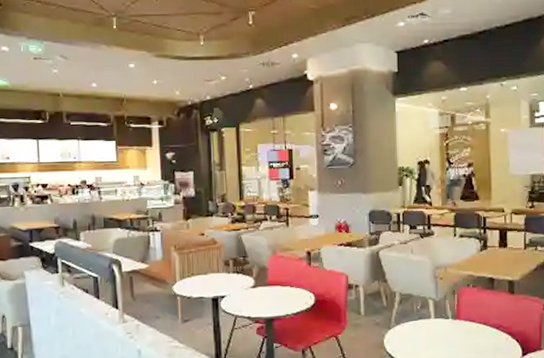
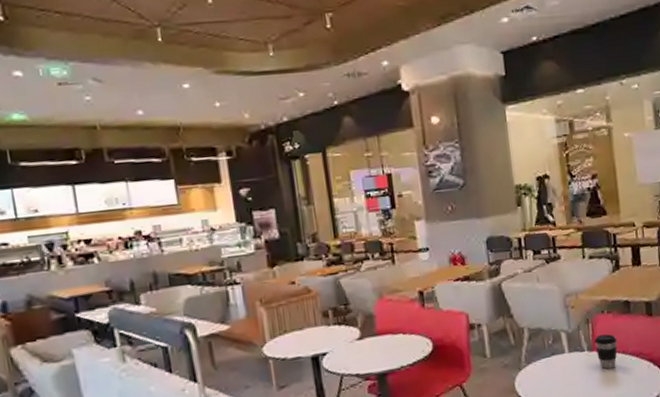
coffee cup: none [459,305,480,337] -> present [594,334,617,370]

